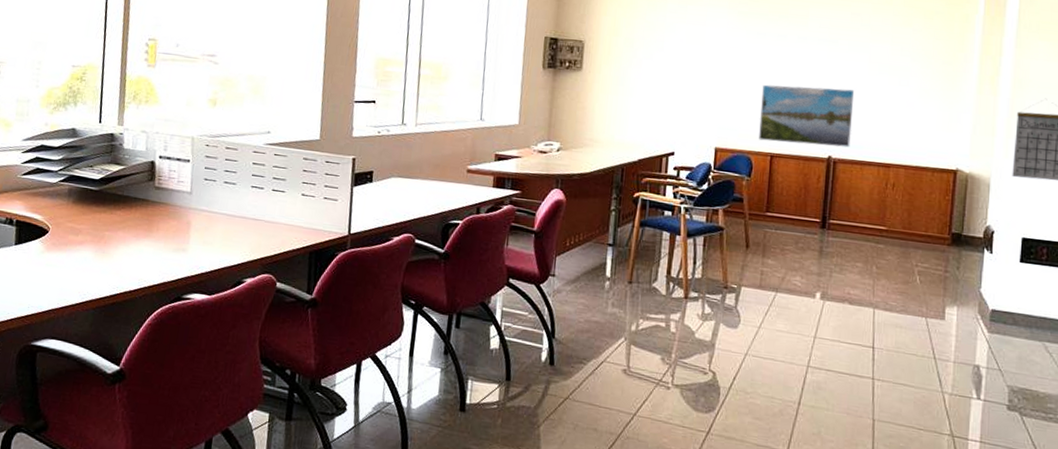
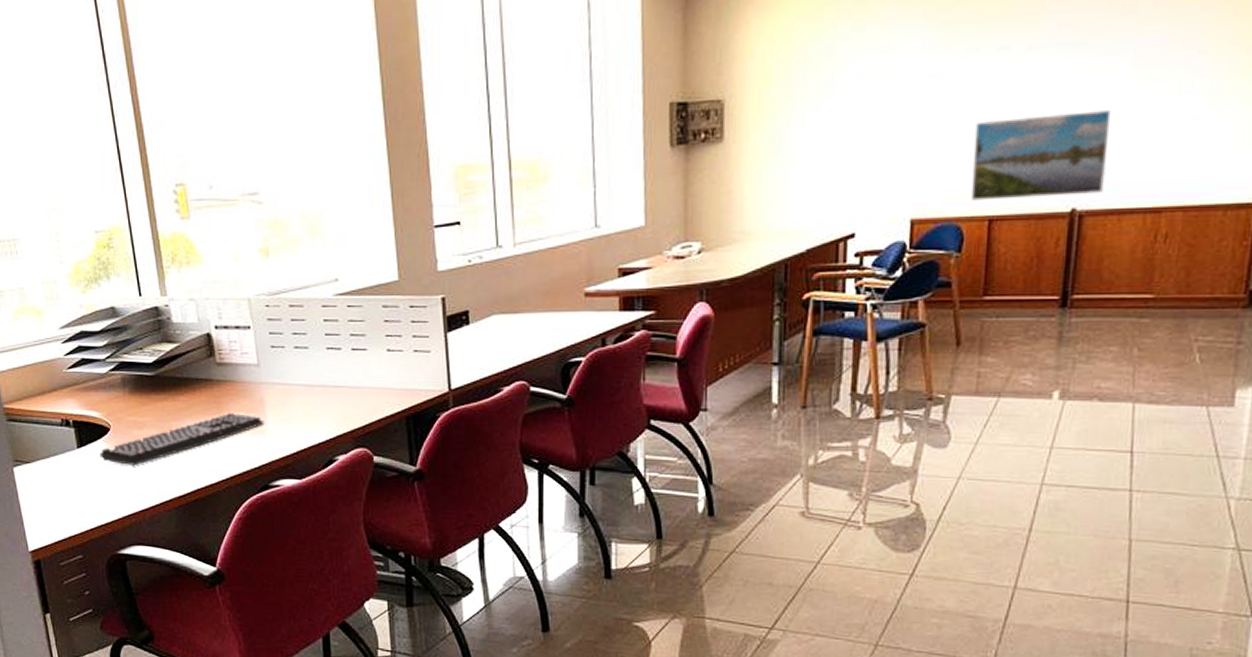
keyboard: none [34,230,187,266] -> present [99,413,264,465]

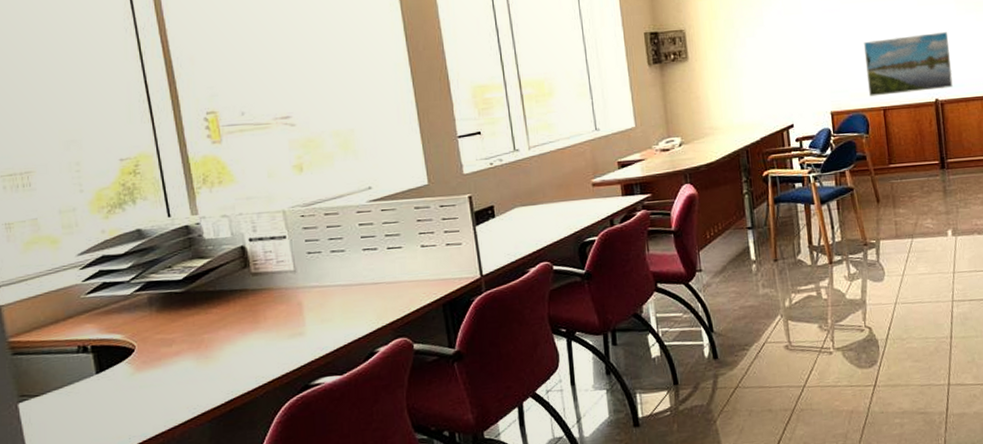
keyboard: present [99,413,264,465] -> none [122,319,303,385]

